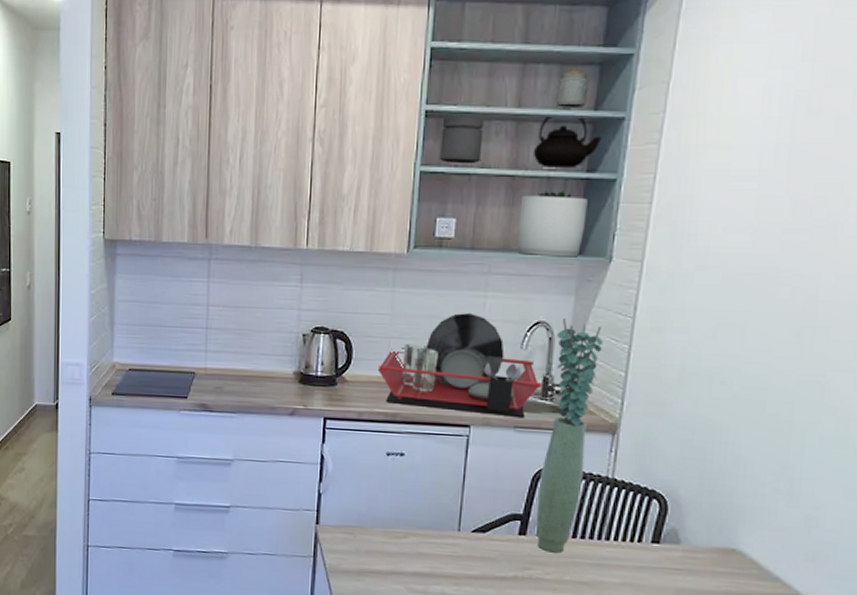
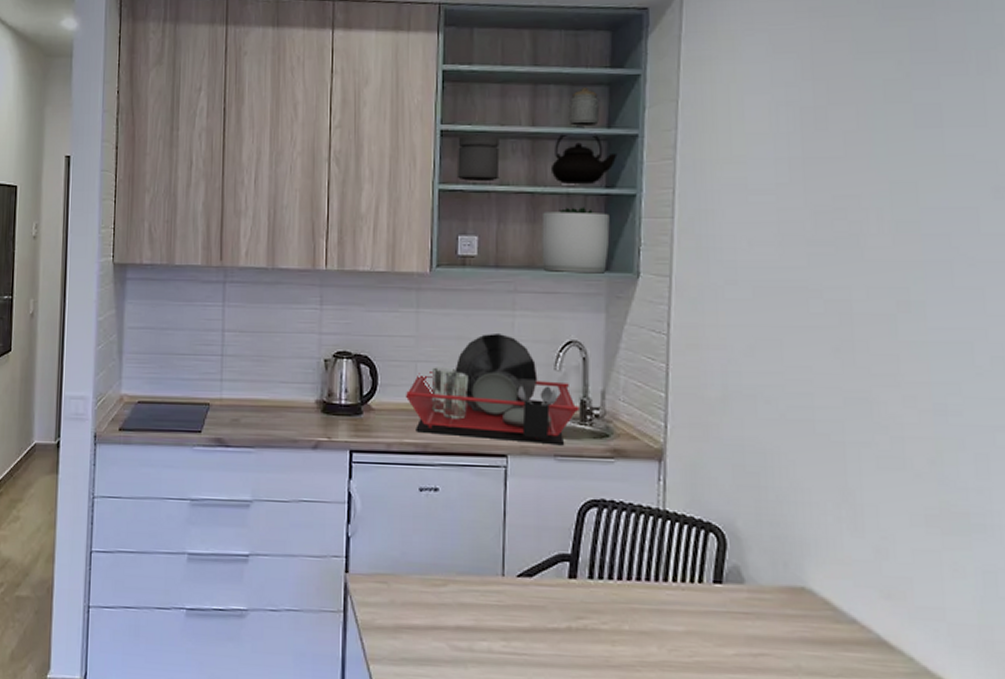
vase: present [535,318,604,553] -> none [585,337,640,599]

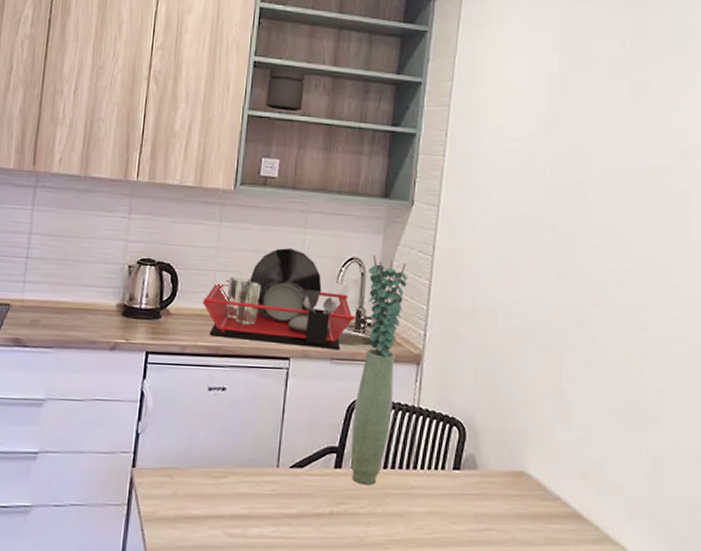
planter: present [541,207,610,274] -> none [333,139,393,200]
teapot: present [552,133,618,185] -> none [348,75,404,122]
jar: present [570,86,600,126] -> none [366,36,393,71]
vase: none [585,337,640,599] -> present [350,255,408,485]

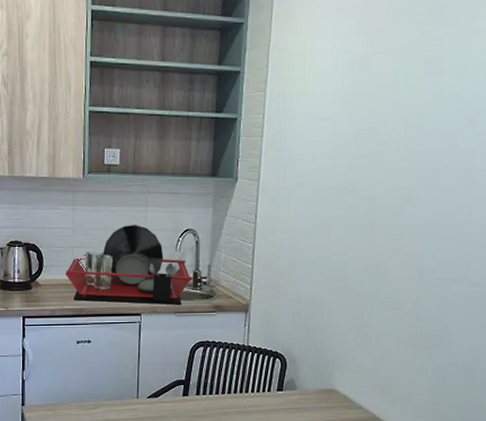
jar: present [266,68,305,112] -> none [104,67,137,106]
vase: present [350,255,408,485] -> none [195,226,235,407]

